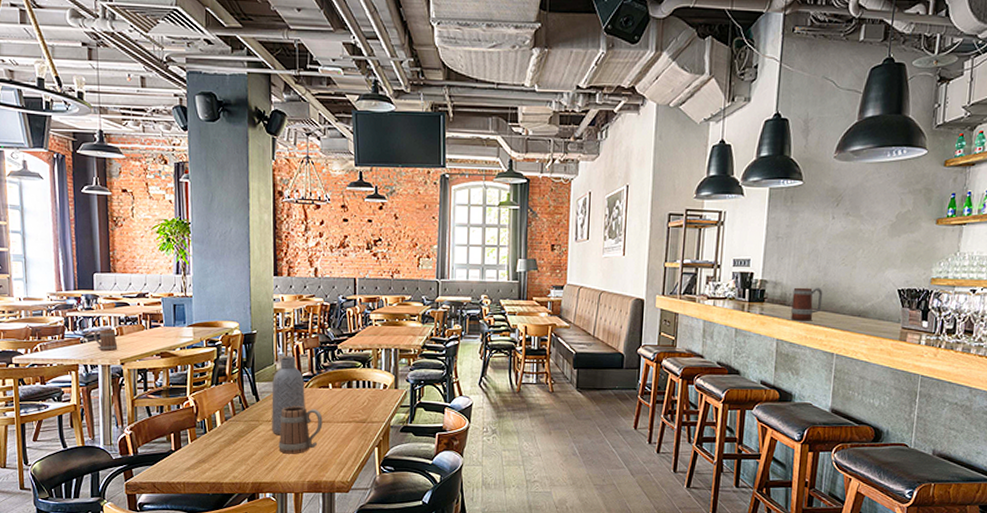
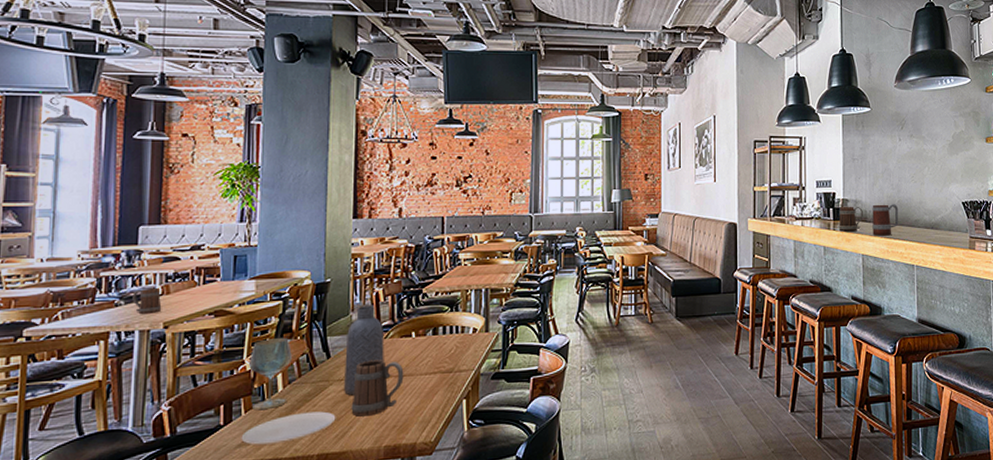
plate: none [189,446,266,470] -> present [241,411,336,445]
wine glass: none [192,379,227,441] -> present [249,337,292,411]
beer mug: none [753,287,782,315] -> present [838,206,863,232]

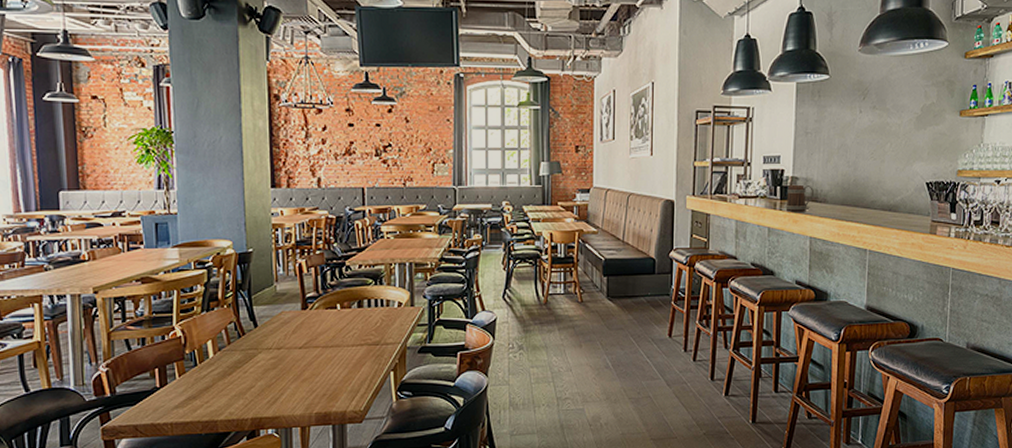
beer mug: present [132,287,162,315] -> none [60,253,90,280]
plate: present [241,411,336,445] -> none [177,378,267,407]
wine glass: present [249,337,292,411] -> none [179,305,220,375]
vase: present [344,306,385,396] -> none [272,277,311,364]
beer mug: present [351,360,404,417] -> none [281,330,331,384]
beer mug: present [872,204,899,236] -> none [823,183,854,218]

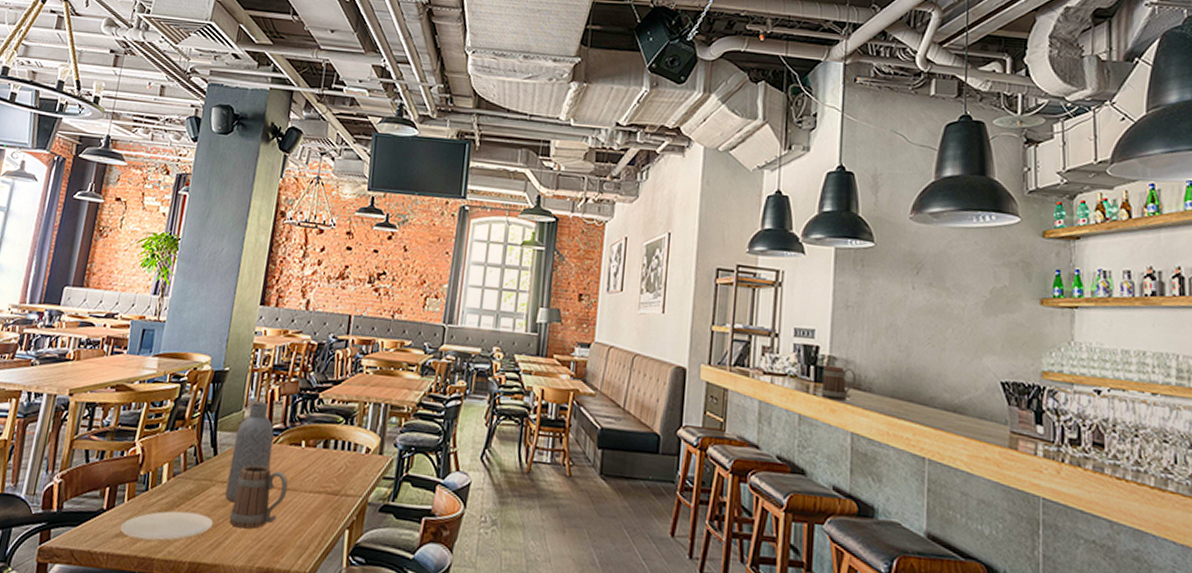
plate: none [177,378,267,407] -> present [119,511,214,542]
vase: none [272,277,311,364] -> present [225,403,274,502]
beer mug: none [281,330,331,384] -> present [229,465,289,529]

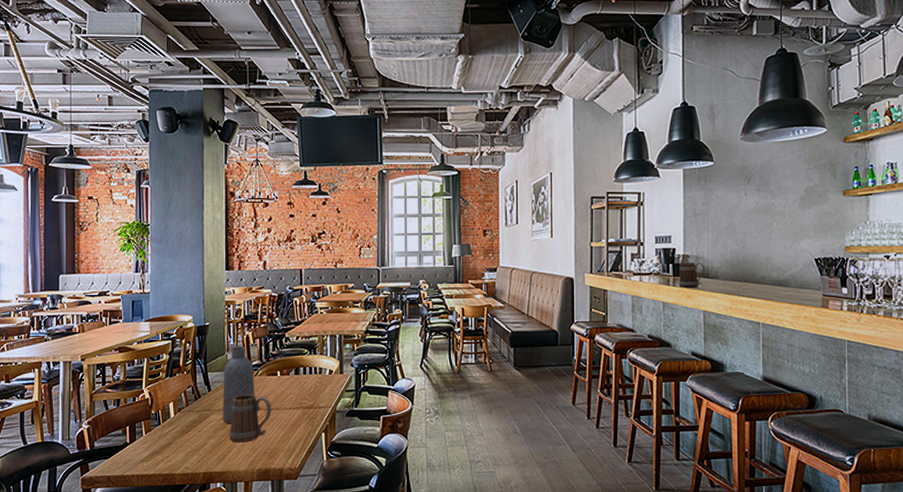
plate: present [119,511,214,542] -> none [143,436,217,461]

